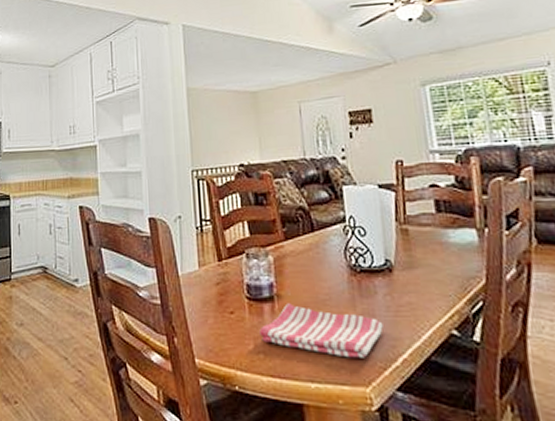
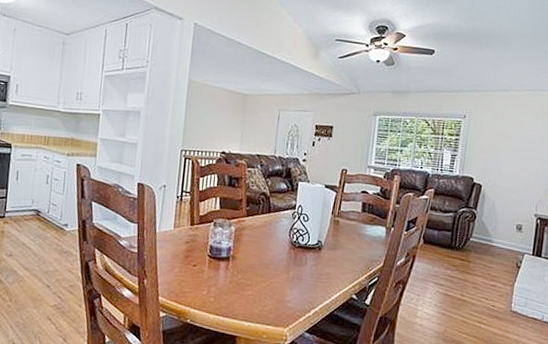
dish towel: present [259,303,383,358] -> none [213,263,306,308]

